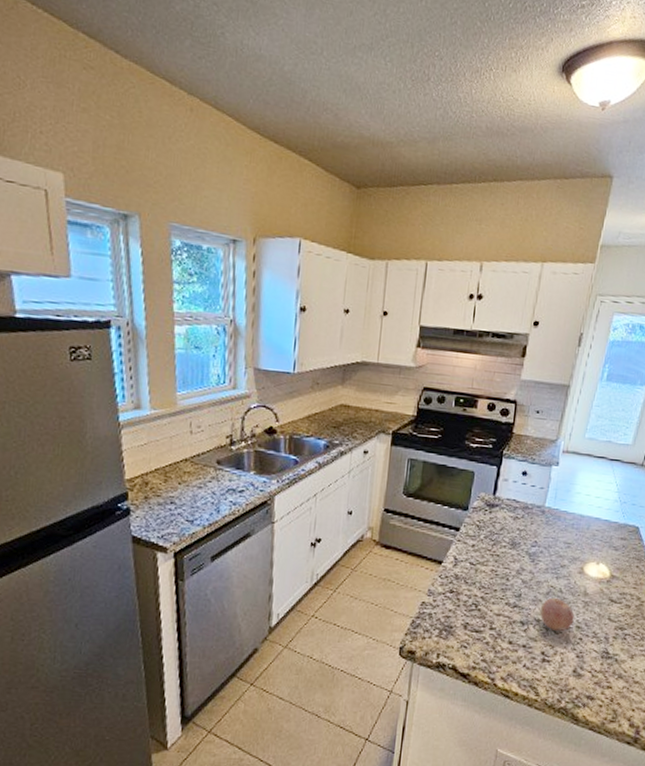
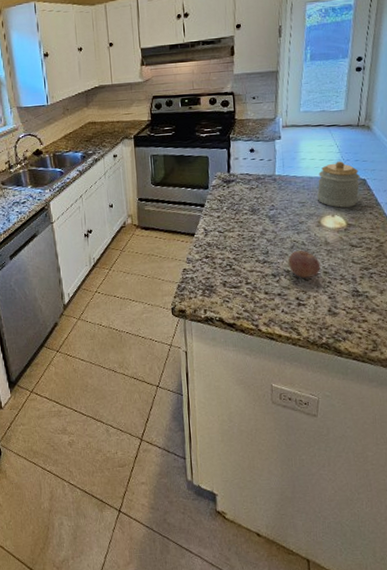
jar: none [585,502,634,556] -> present [317,161,360,208]

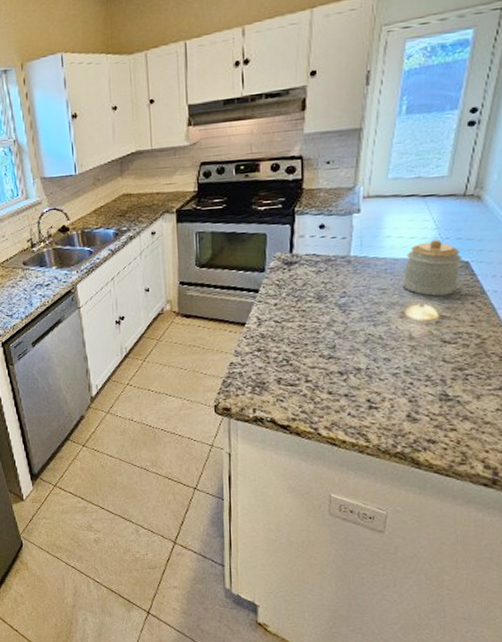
fruit: present [287,250,321,278] -> none [359,344,401,377]

